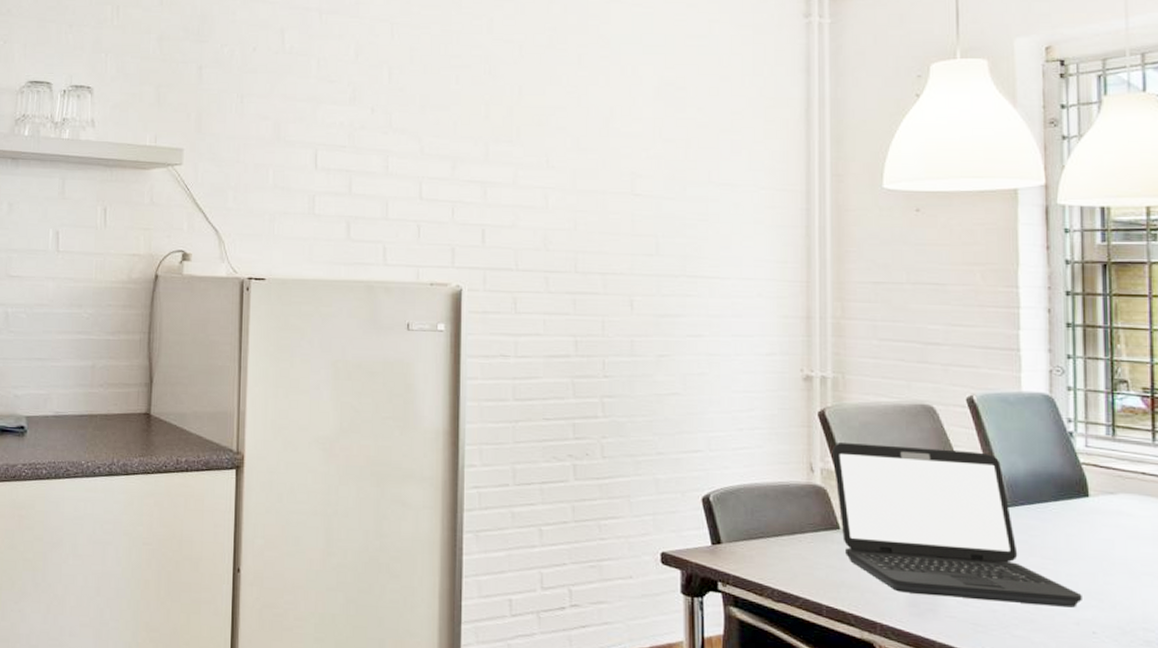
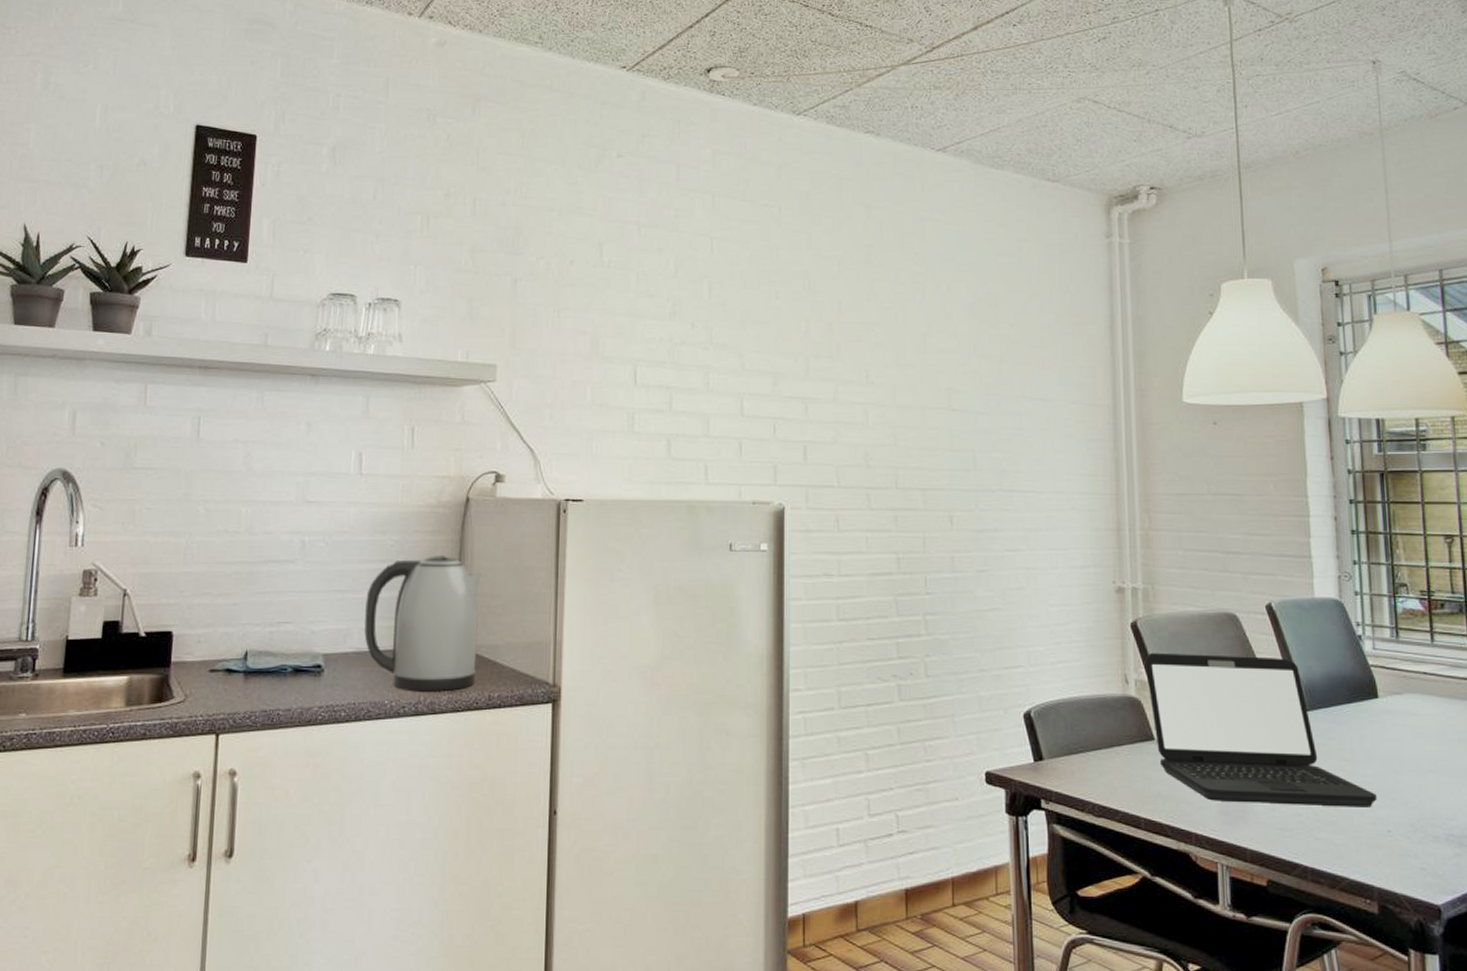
kettle: none [63,328,169,454] -> present [364,556,481,691]

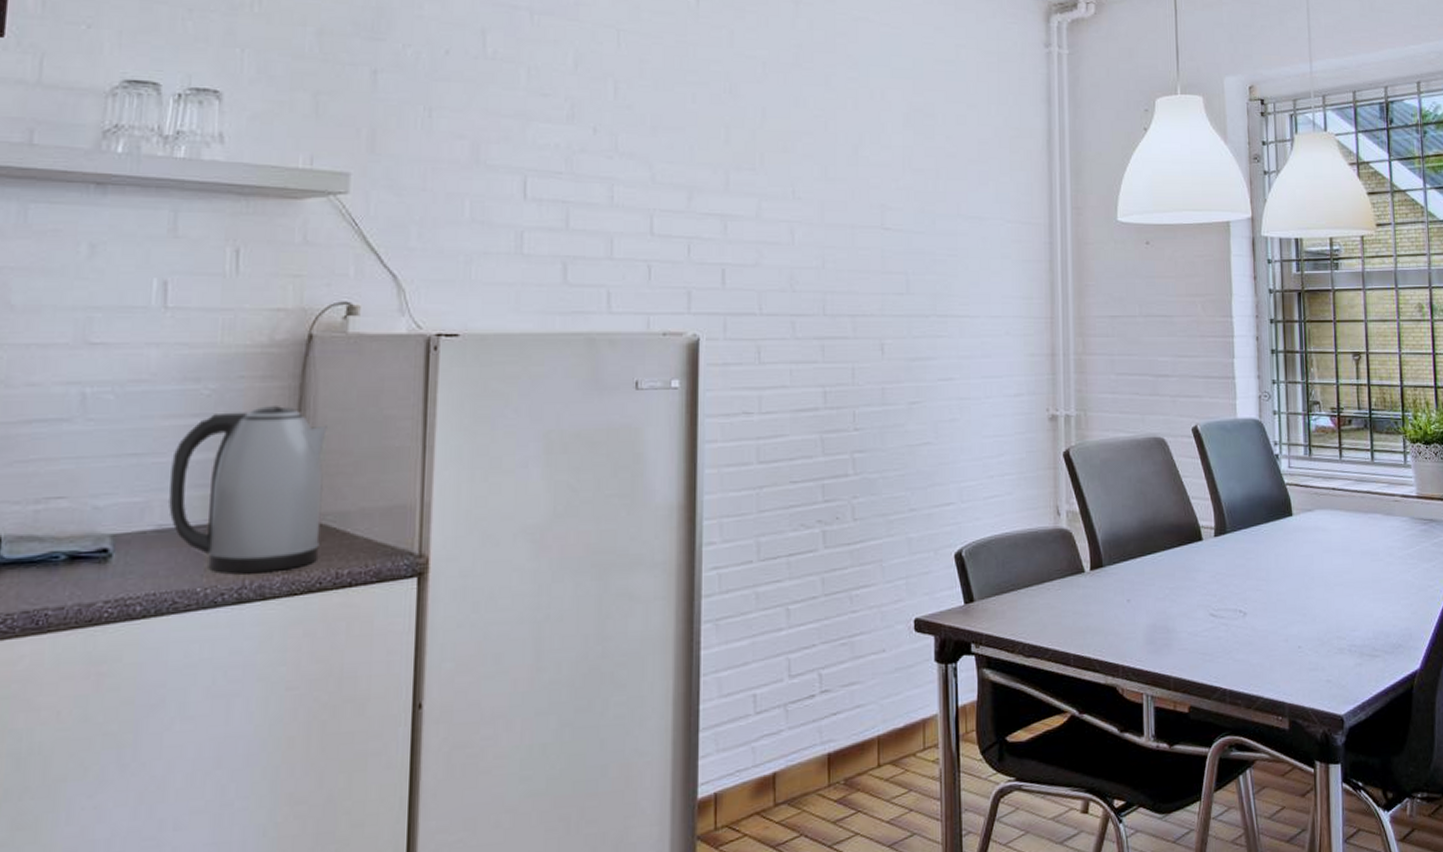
laptop: present [1145,653,1377,808] -> none [1077,480,1290,631]

